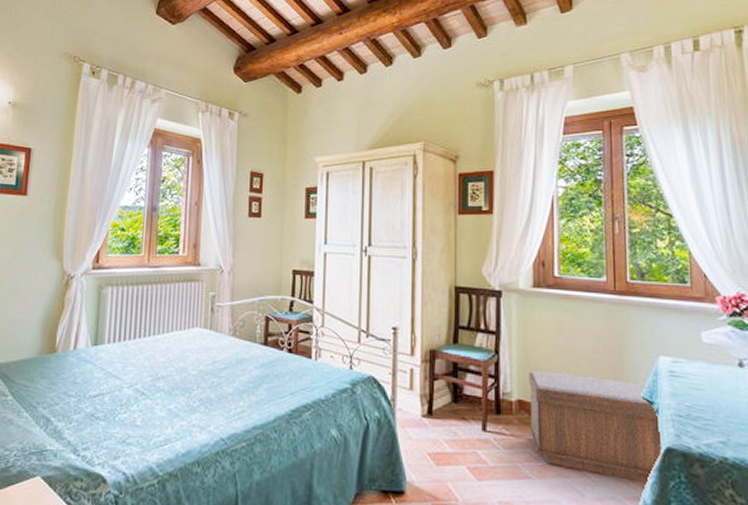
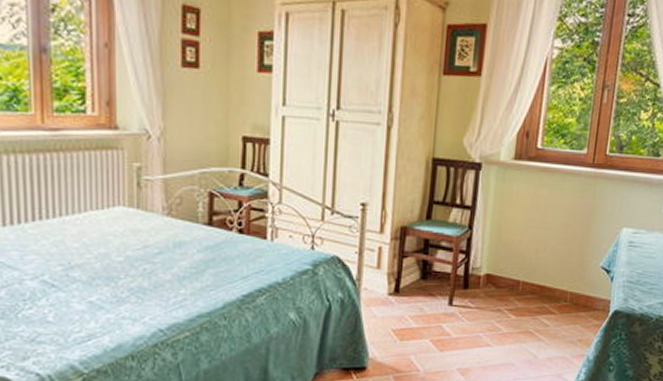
bench: present [529,370,660,483] -> none [494,244,612,342]

